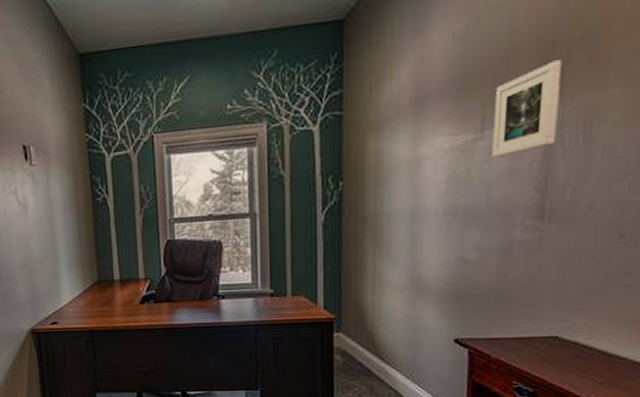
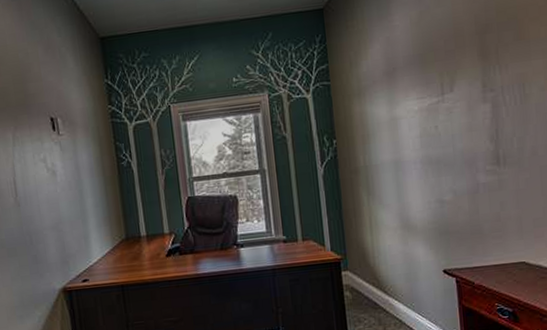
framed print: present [492,60,562,157] -> none [449,38,500,116]

